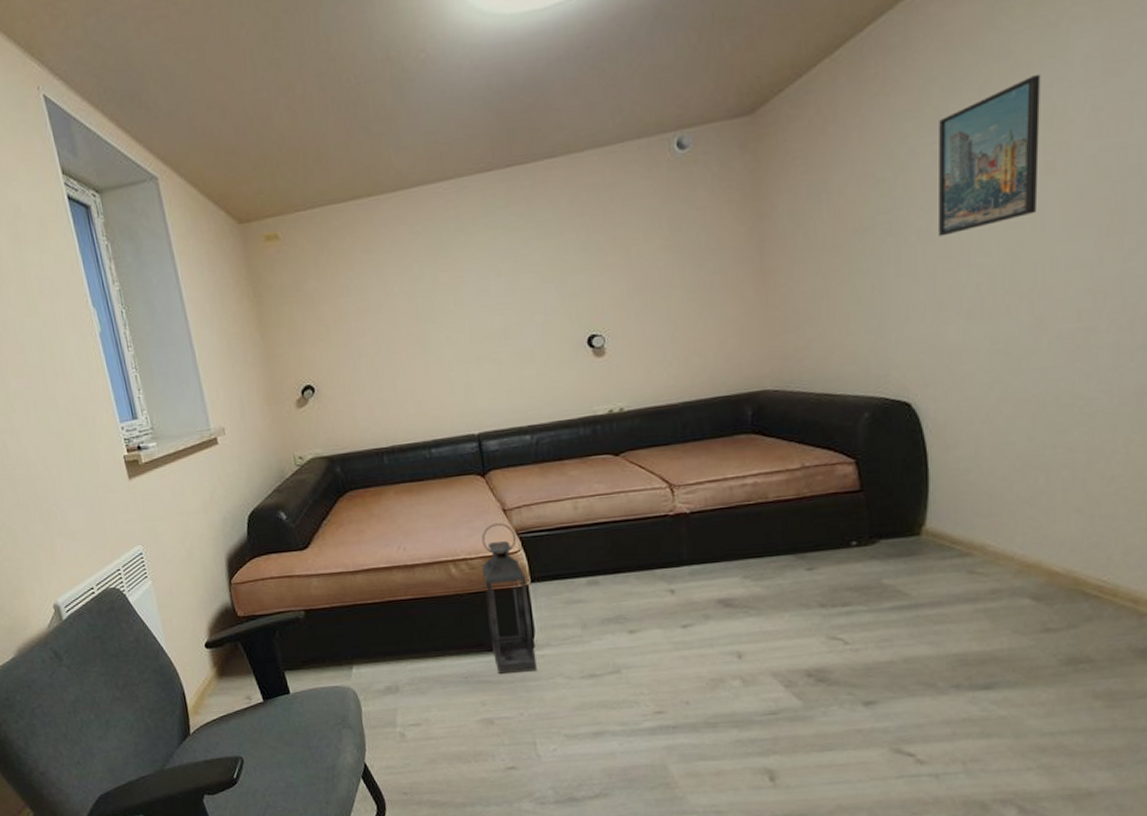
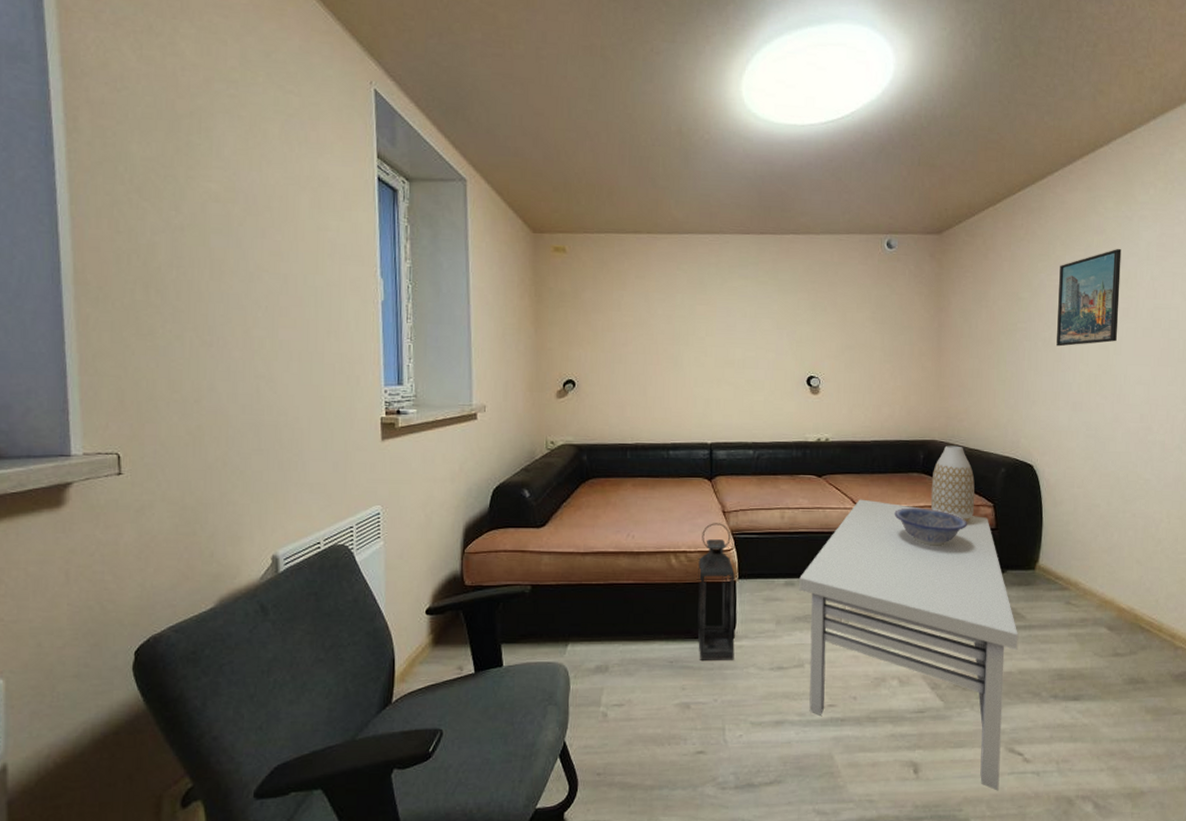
coffee table: none [604,474,900,797] -> present [799,499,1018,791]
decorative bowl: none [718,476,819,522] -> present [894,507,967,546]
vase: none [765,392,829,488] -> present [930,445,975,523]

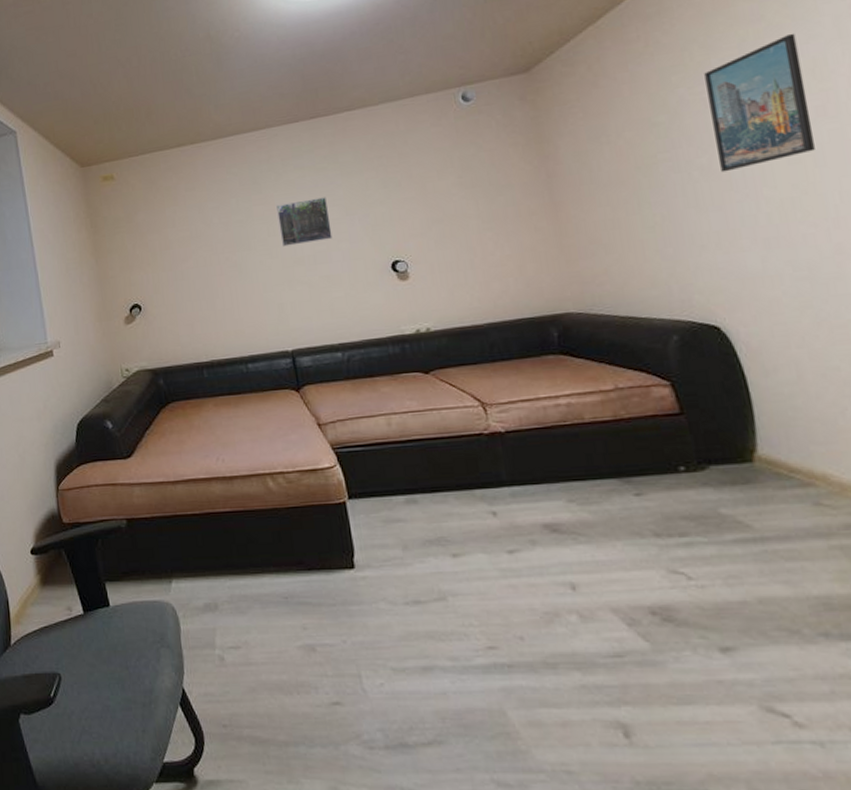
lantern: present [697,523,735,660] -> none [298,437,359,595]
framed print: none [717,307,763,348] -> present [276,197,333,247]
coffee table: present [799,499,1018,791] -> none [422,393,762,767]
decorative bowl: present [894,507,967,546] -> none [531,396,637,443]
vase: present [930,445,975,523] -> none [574,315,644,410]

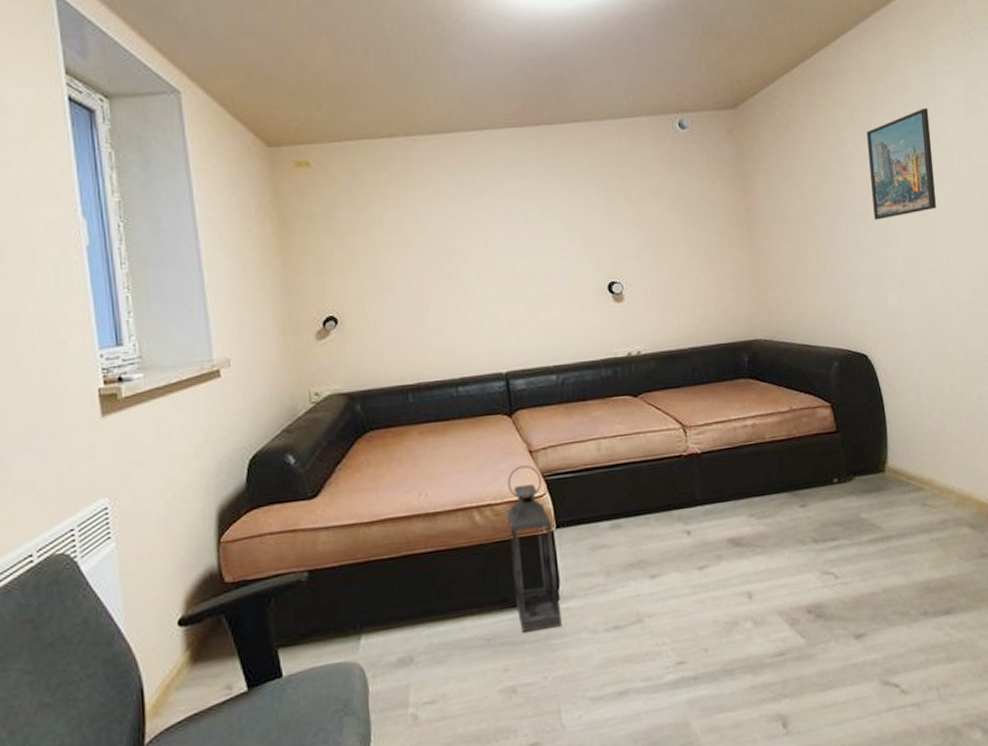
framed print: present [276,197,333,247] -> none [497,210,553,260]
lantern: none [298,437,359,595] -> present [507,465,562,633]

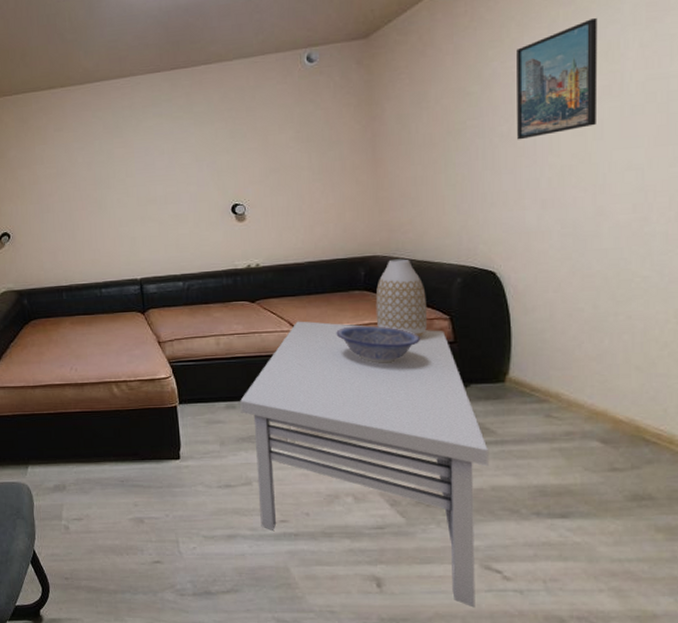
lantern: present [507,465,562,633] -> none [139,353,182,479]
coffee table: none [626,416,879,733] -> present [240,321,488,608]
decorative bowl: none [724,417,805,461] -> present [336,325,420,364]
vase: none [760,342,811,429] -> present [375,259,428,338]

